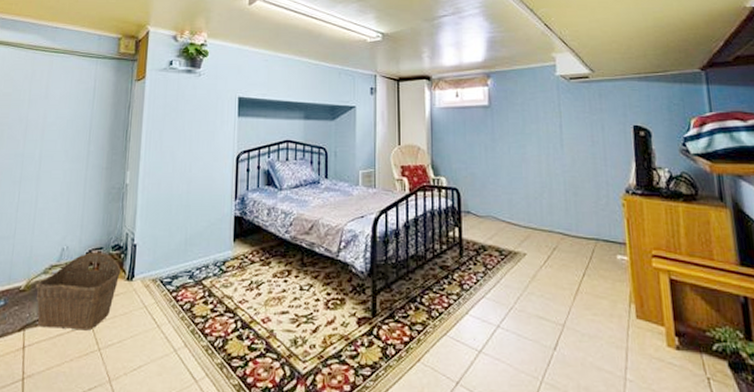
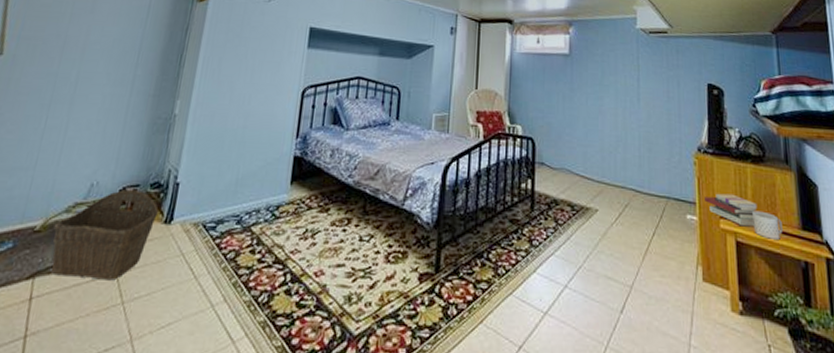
books: none [635,233,692,265] -> present [705,193,758,227]
mug: none [686,248,720,276] -> present [752,210,784,240]

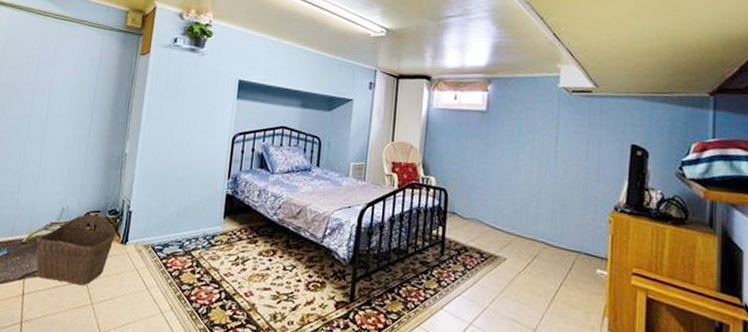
books: present [705,193,758,227] -> none [617,251,674,286]
mug: present [752,210,784,240] -> none [667,270,700,300]

